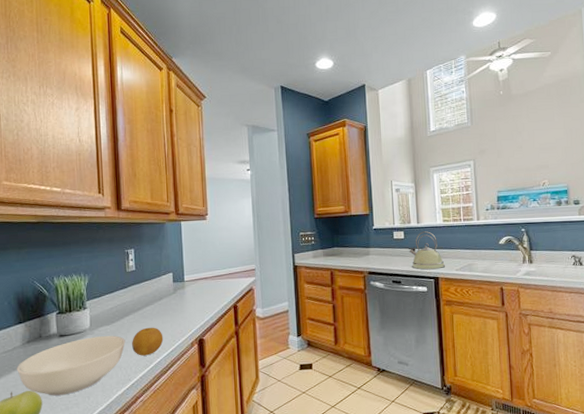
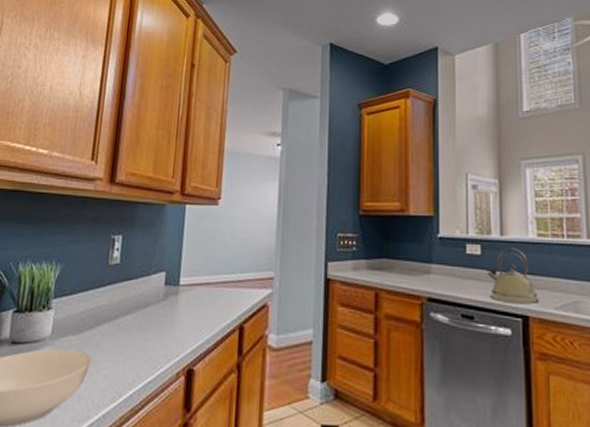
fruit: present [131,327,164,356] -> none [98,344,142,385]

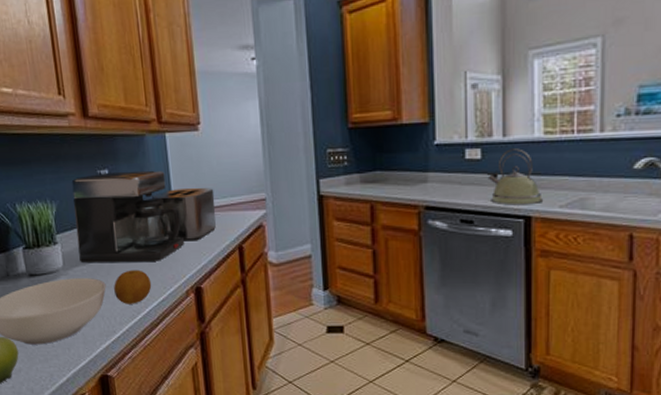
coffee maker: none [70,238,186,337] -> present [71,170,184,262]
fruit: none [98,344,142,385] -> present [113,270,152,304]
toaster: none [159,261,224,317] -> present [151,188,217,241]

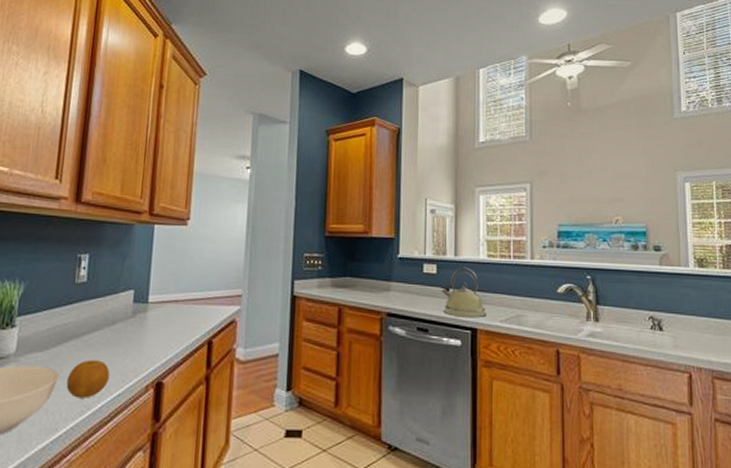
coffee maker: present [71,170,184,262] -> none [36,257,155,352]
toaster: present [151,188,217,241] -> none [127,279,193,333]

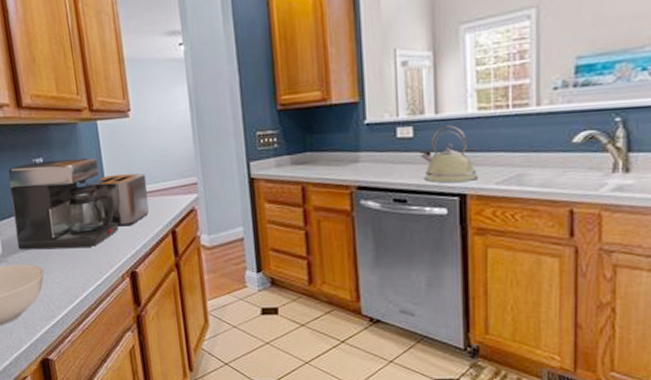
coffee maker: none [36,257,155,352] -> present [8,157,118,249]
fruit: present [66,359,110,398] -> none [51,255,88,289]
toaster: none [127,279,193,333] -> present [85,173,149,227]

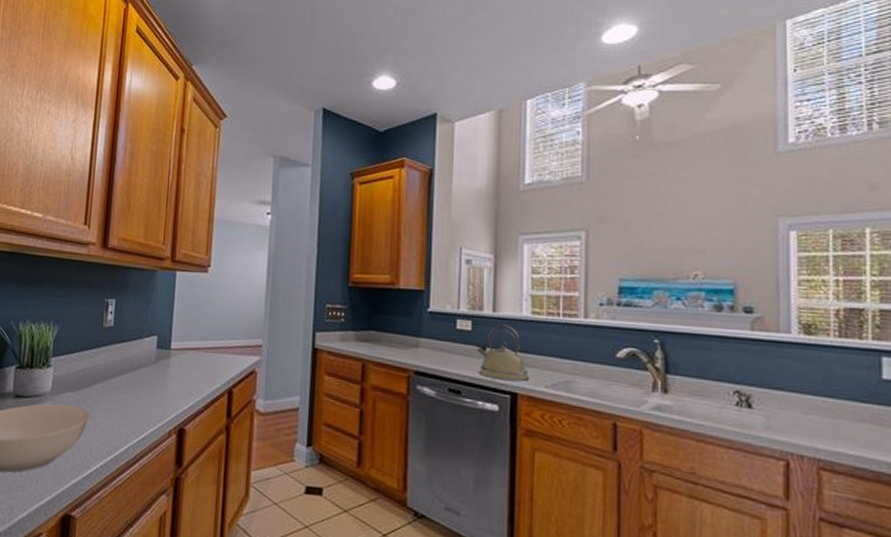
coffee maker: present [8,157,118,249] -> none [69,302,177,397]
toaster: present [85,173,149,227] -> none [151,325,213,380]

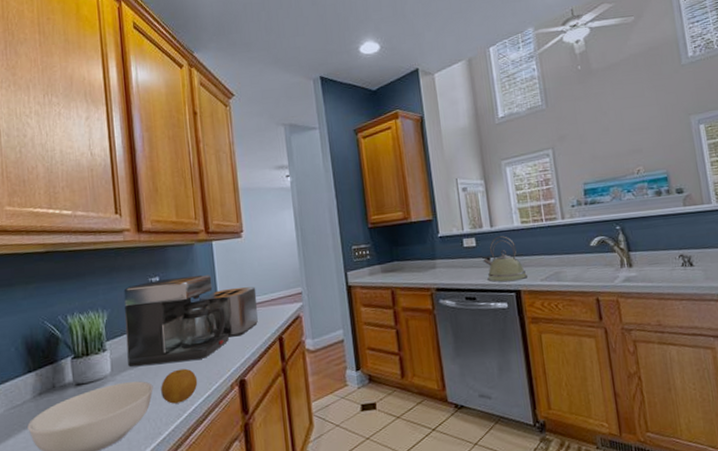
coffee maker: none [69,302,177,397] -> present [123,274,229,367]
fruit: none [96,402,136,439] -> present [160,368,198,404]
toaster: none [151,325,213,380] -> present [198,287,258,337]

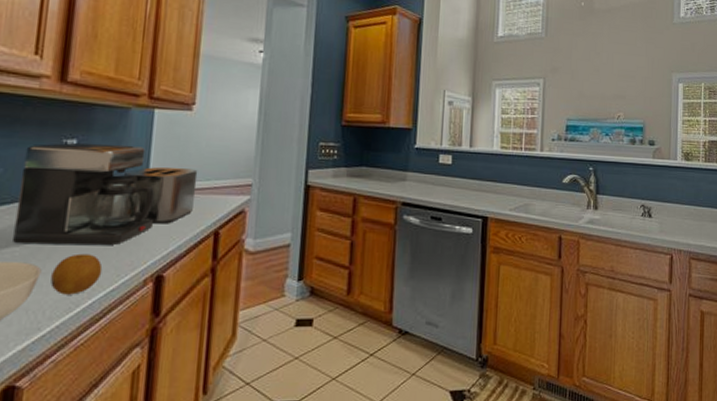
kettle: present [481,236,527,283] -> none [454,158,497,207]

